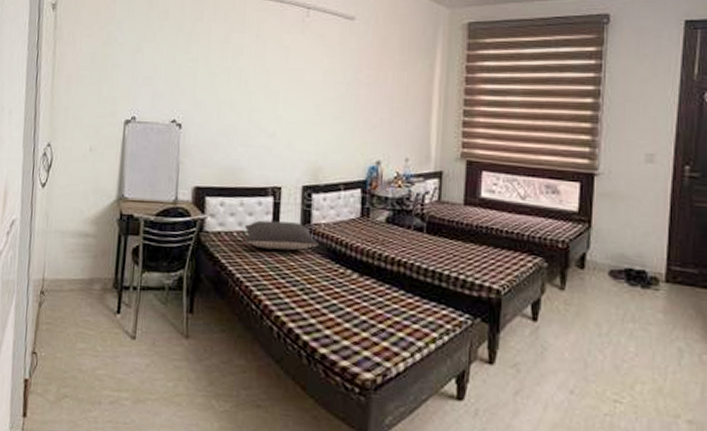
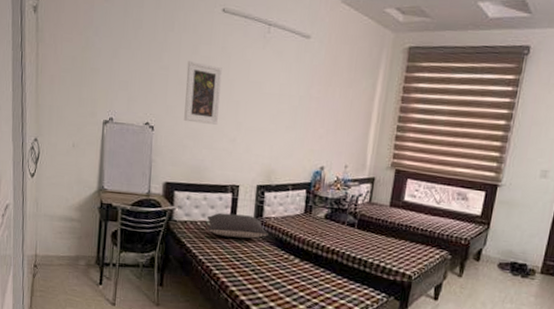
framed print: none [215,51,257,119] -> present [184,61,222,125]

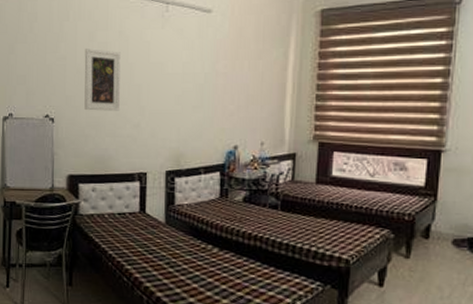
pillow: present [206,213,268,239] -> none [114,203,182,229]

